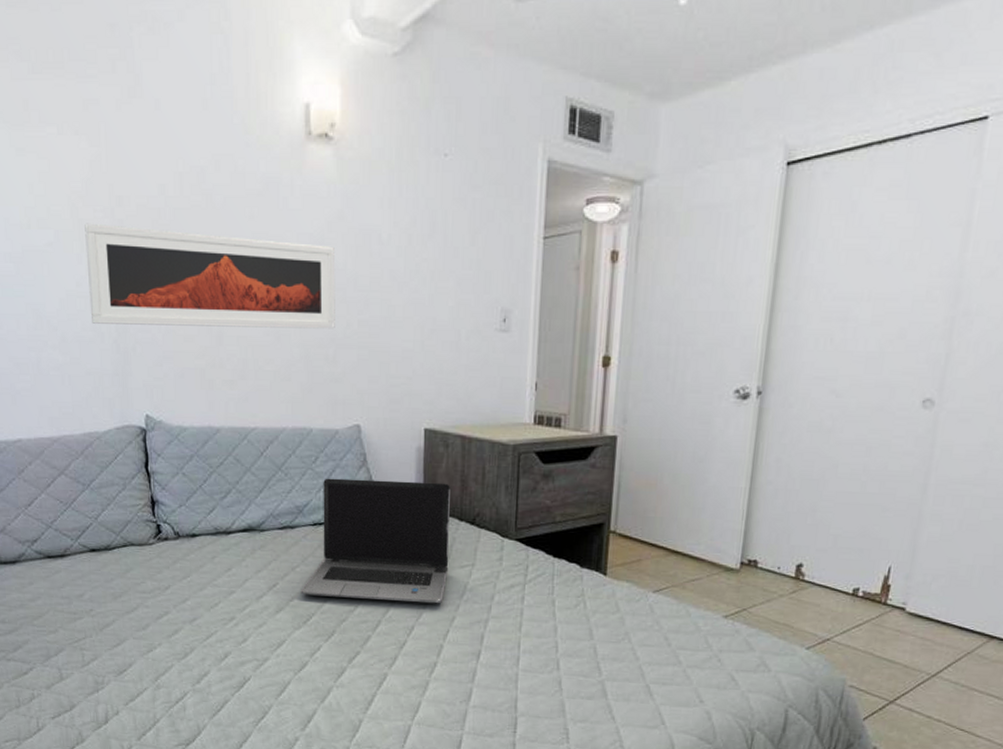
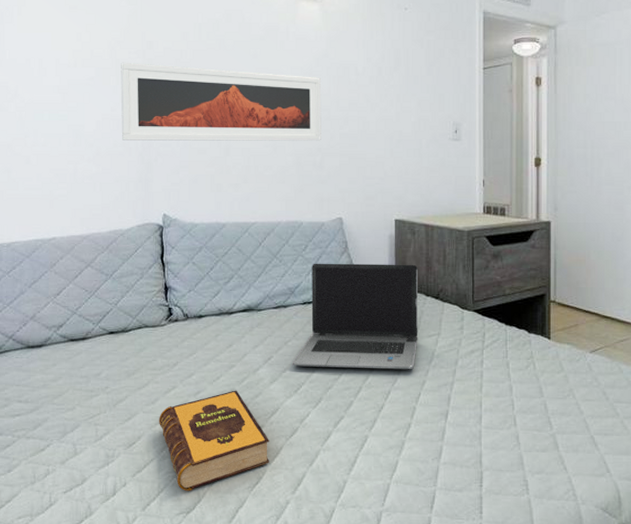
hardback book: none [151,618,276,723] -> present [159,390,269,491]

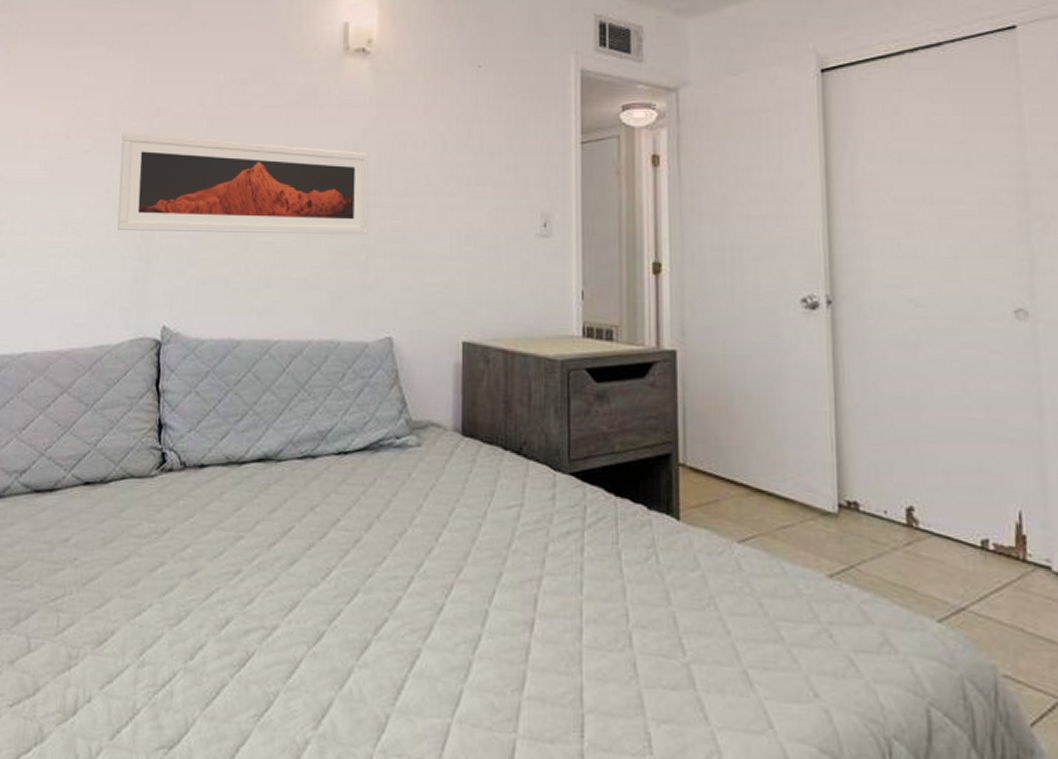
hardback book: present [159,390,269,491] -> none [140,571,285,716]
laptop computer: present [292,263,418,370] -> none [320,398,493,555]

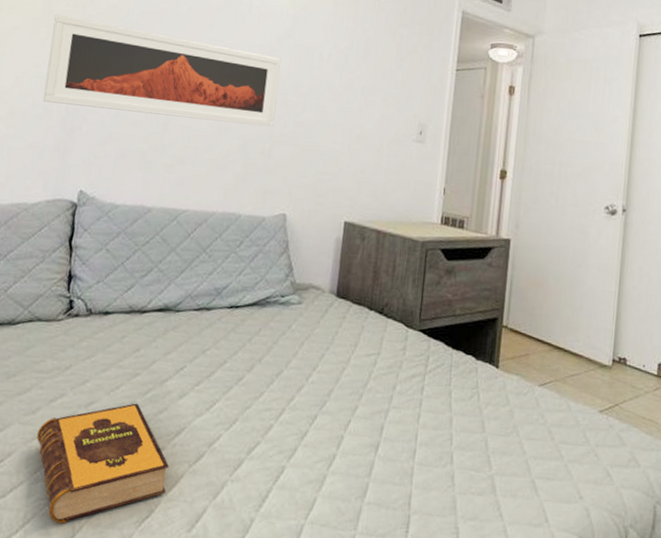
hardback book: none [140,571,285,716] -> present [37,403,169,524]

